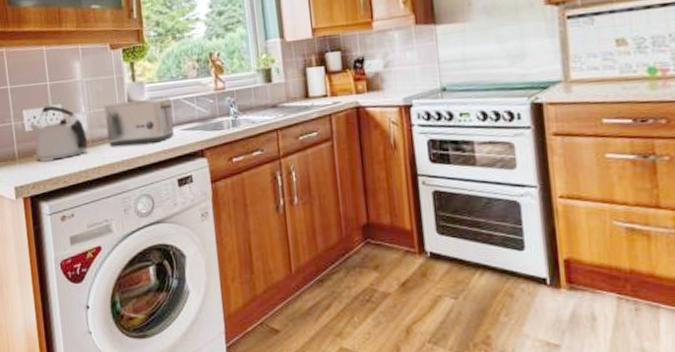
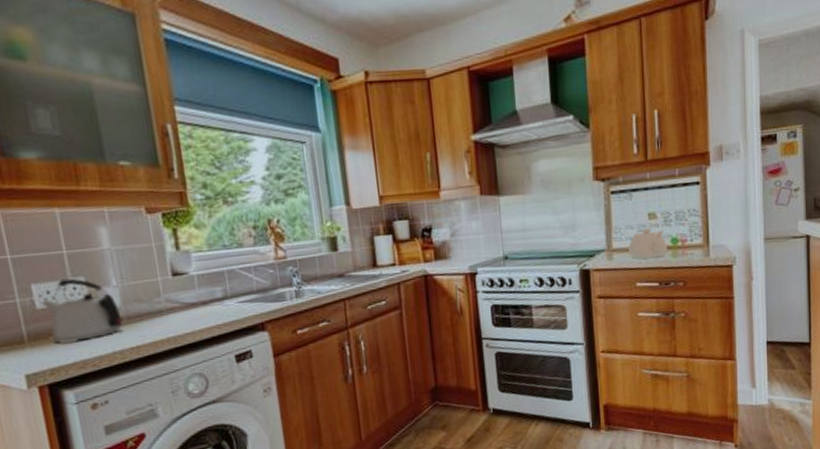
toaster: present [104,97,174,147] -> none [141,267,229,324]
teapot: none [591,57,643,93] -> present [628,229,667,260]

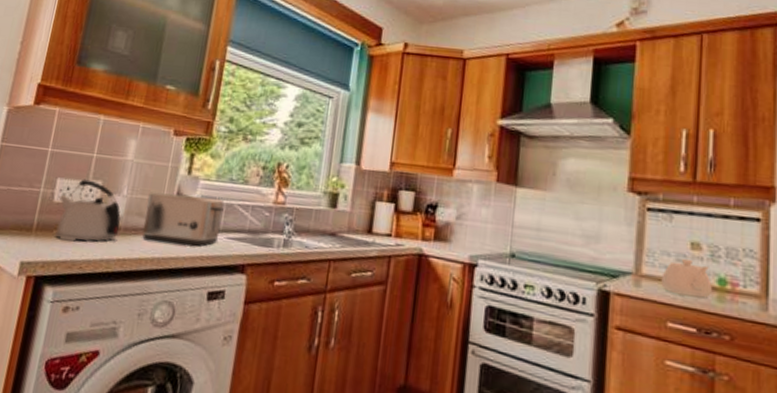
toaster: none [141,267,229,324] -> present [142,192,224,246]

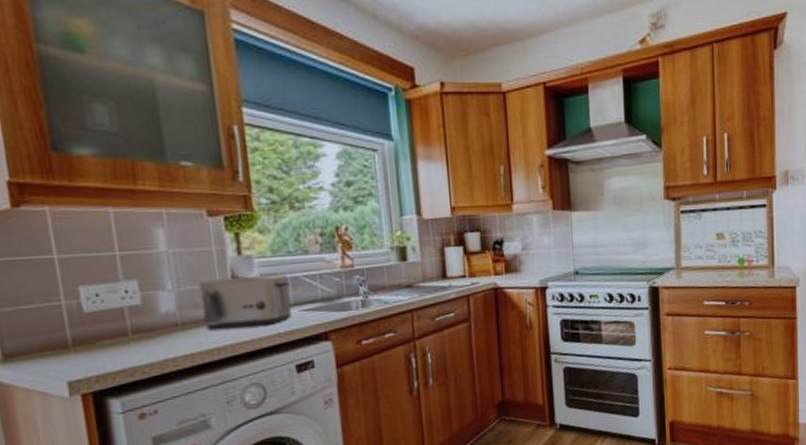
kettle: present [55,179,121,242] -> none [88,281,177,350]
teapot: present [661,259,712,299] -> none [696,248,734,279]

